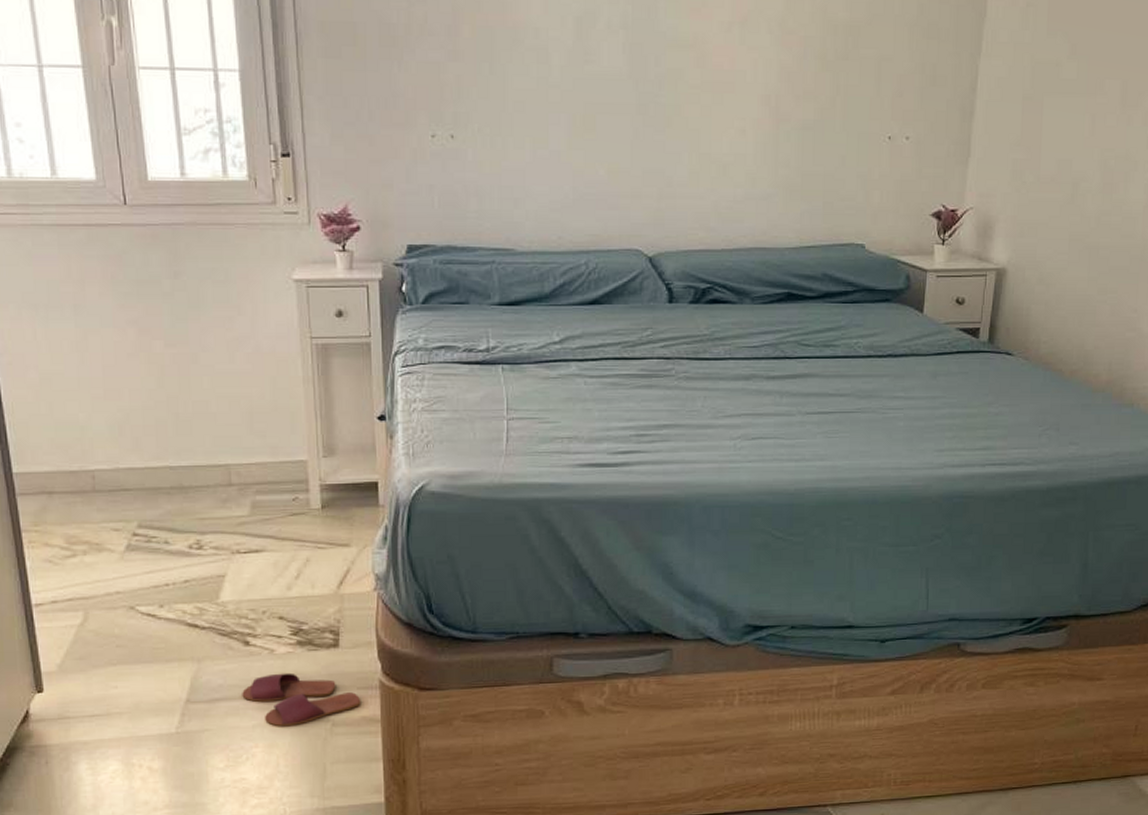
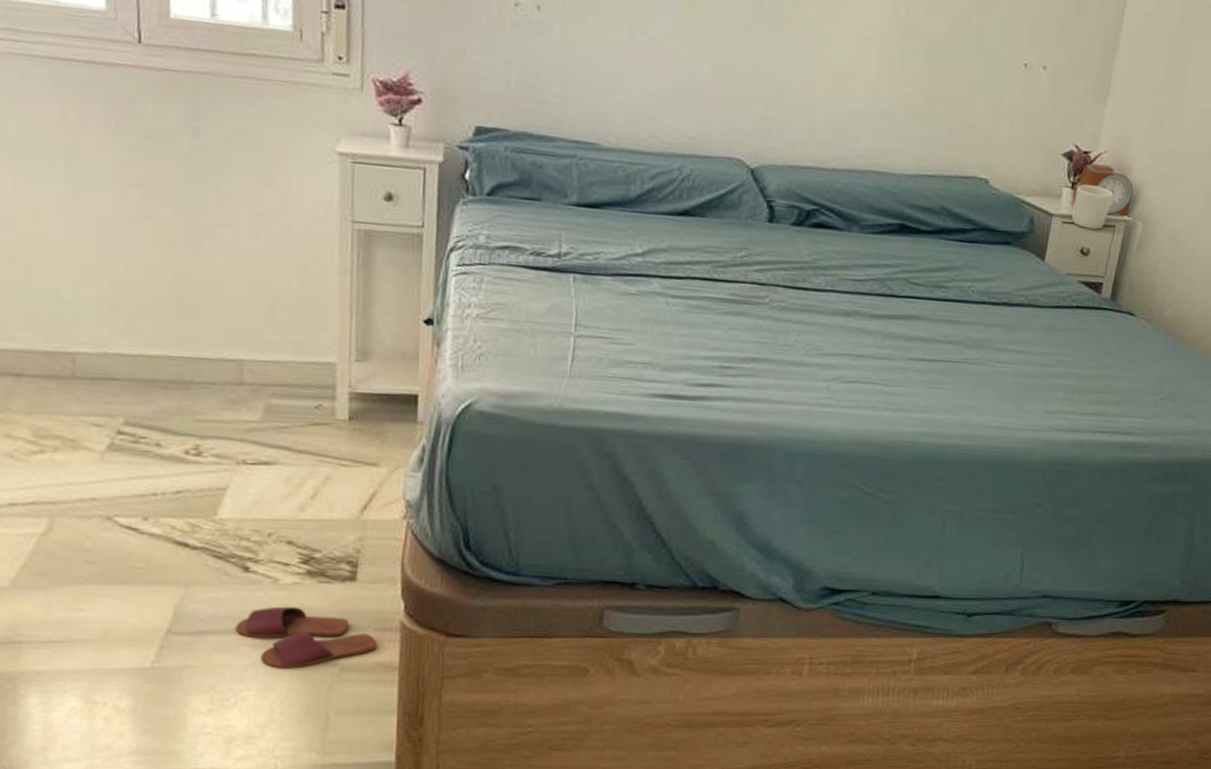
mug: none [944,240,983,280] -> present [1071,184,1114,230]
alarm clock: none [948,219,1000,266] -> present [1078,163,1133,217]

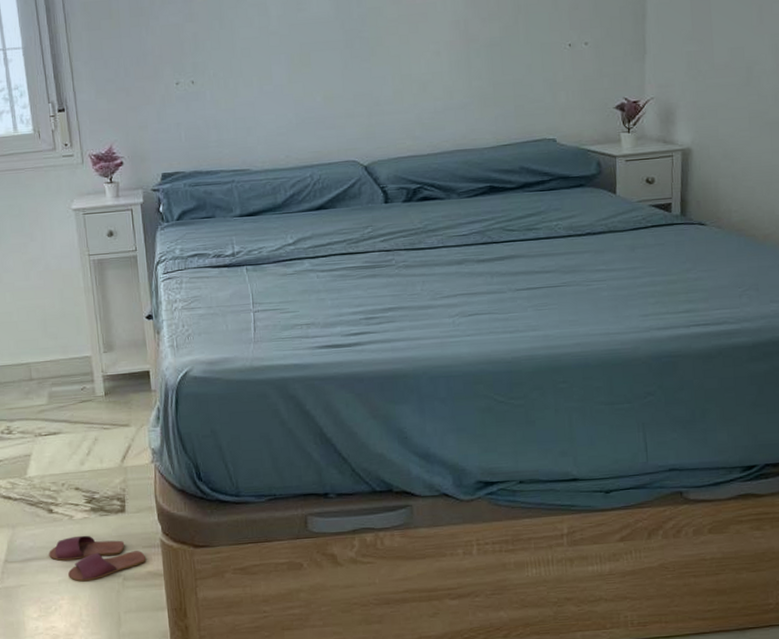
mug: present [1071,184,1114,230] -> none [632,126,666,162]
alarm clock: present [1078,163,1133,217] -> none [633,107,683,148]

